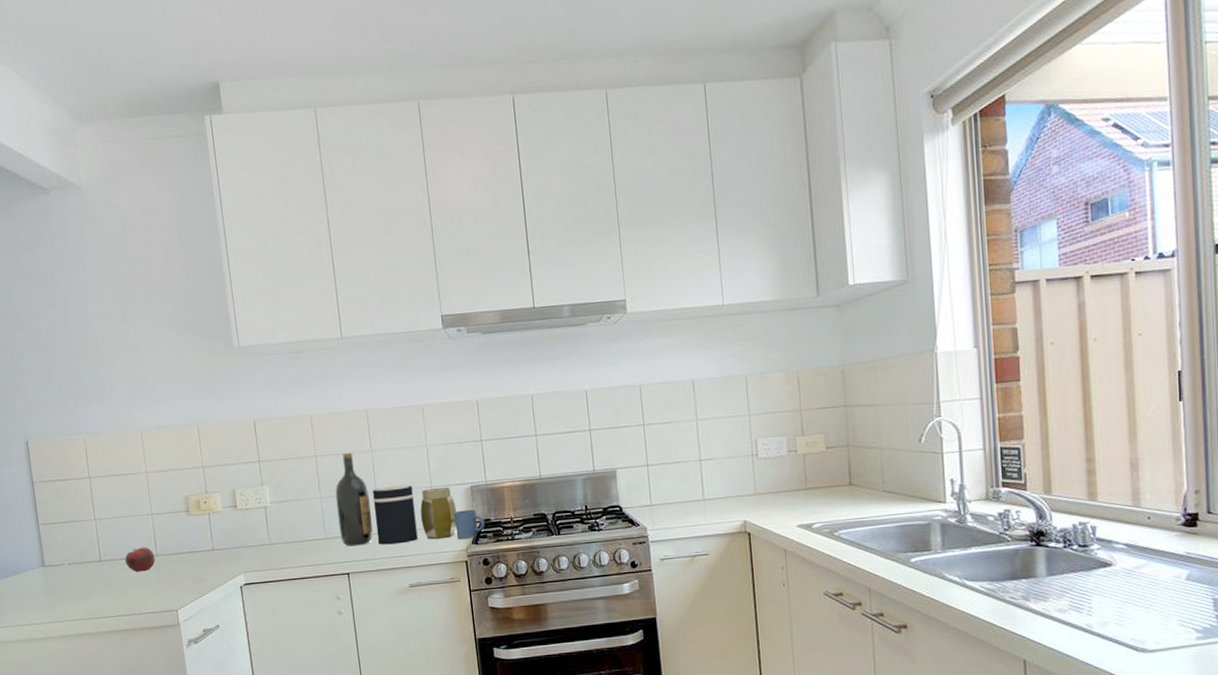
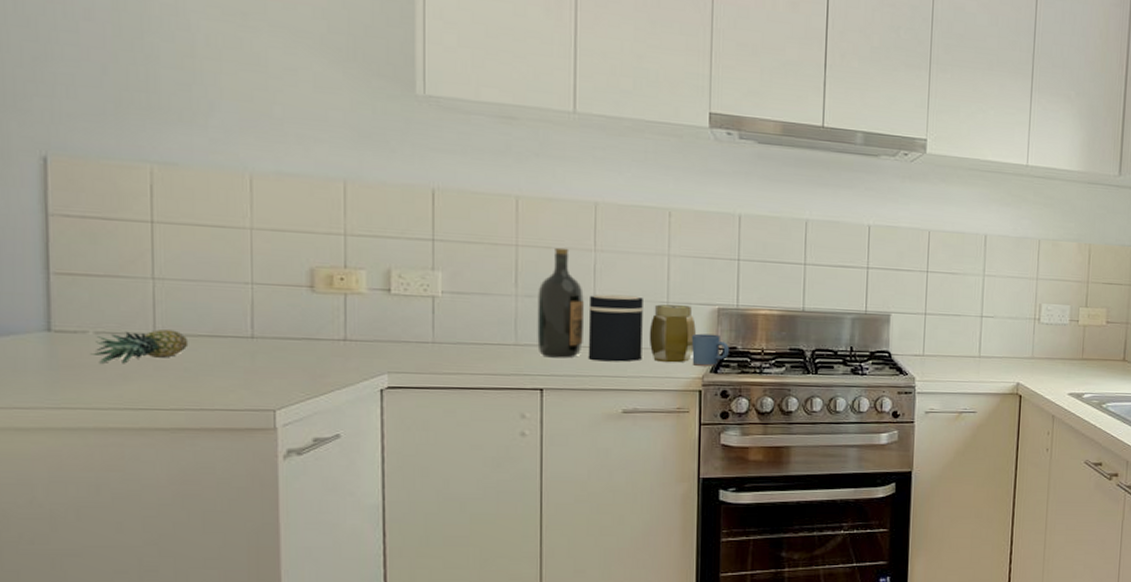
fruit: none [67,556,121,586] -> present [90,329,189,364]
fruit: present [125,547,155,572] -> none [198,323,249,356]

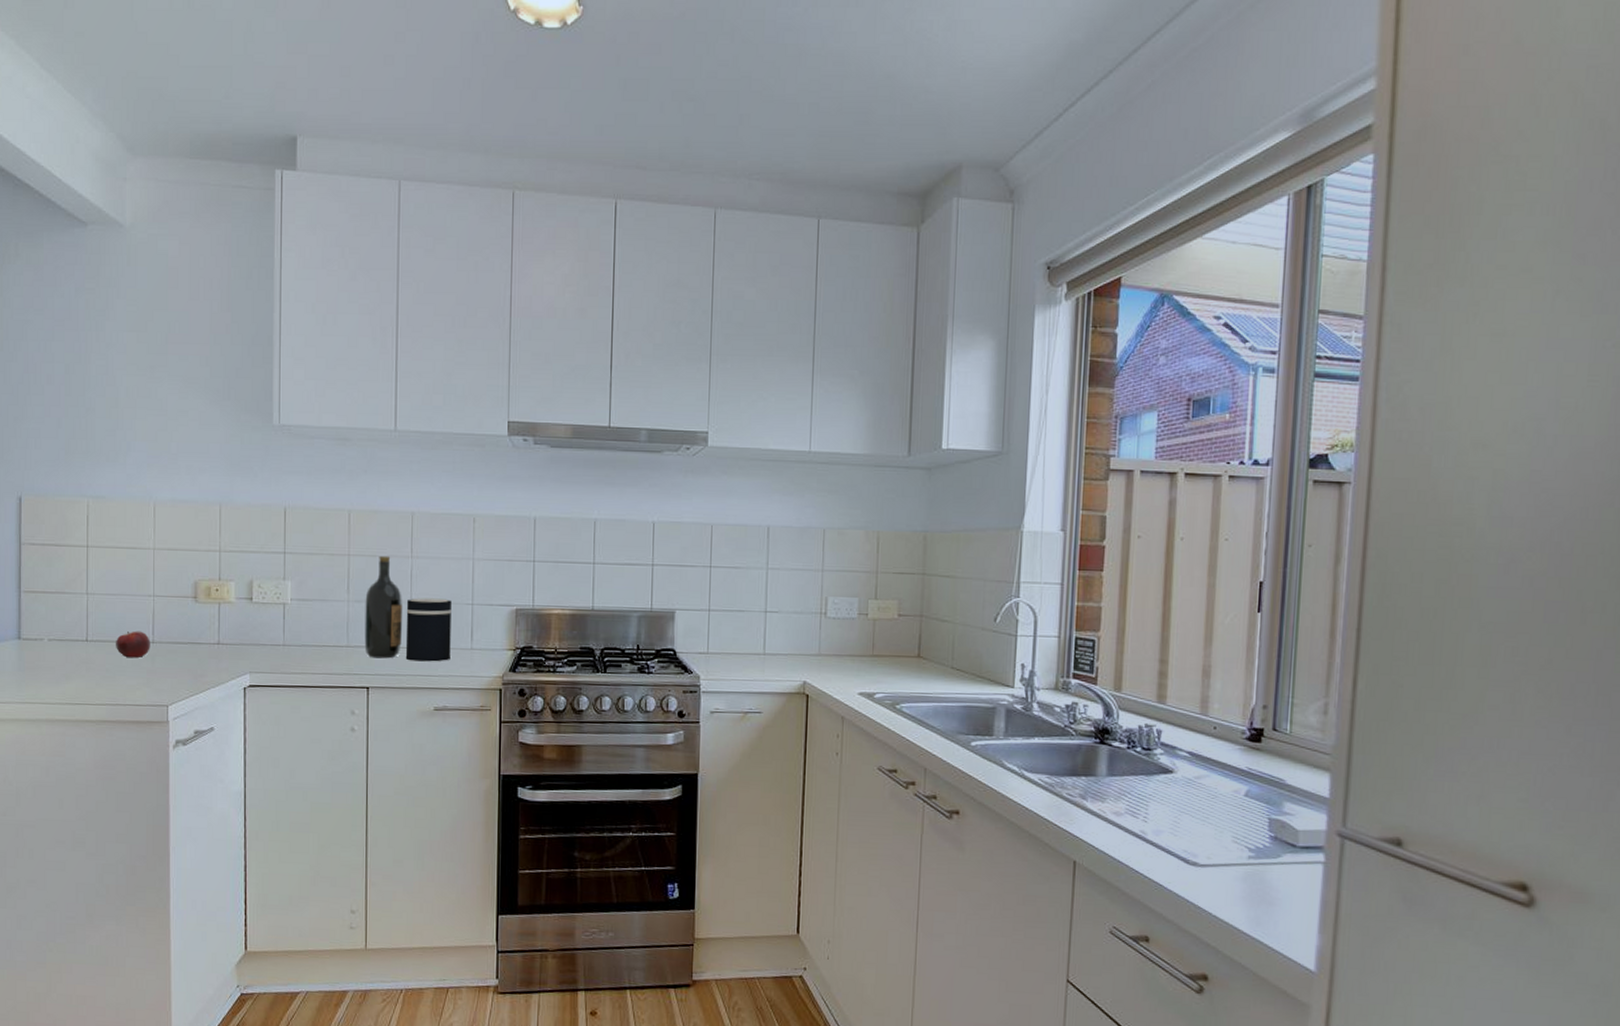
fruit: present [90,329,189,364] -> none [45,637,110,666]
fruit: none [198,323,249,356] -> present [116,631,150,658]
jar: present [649,304,696,363] -> none [456,606,497,662]
mug: present [691,333,729,367] -> none [492,633,526,666]

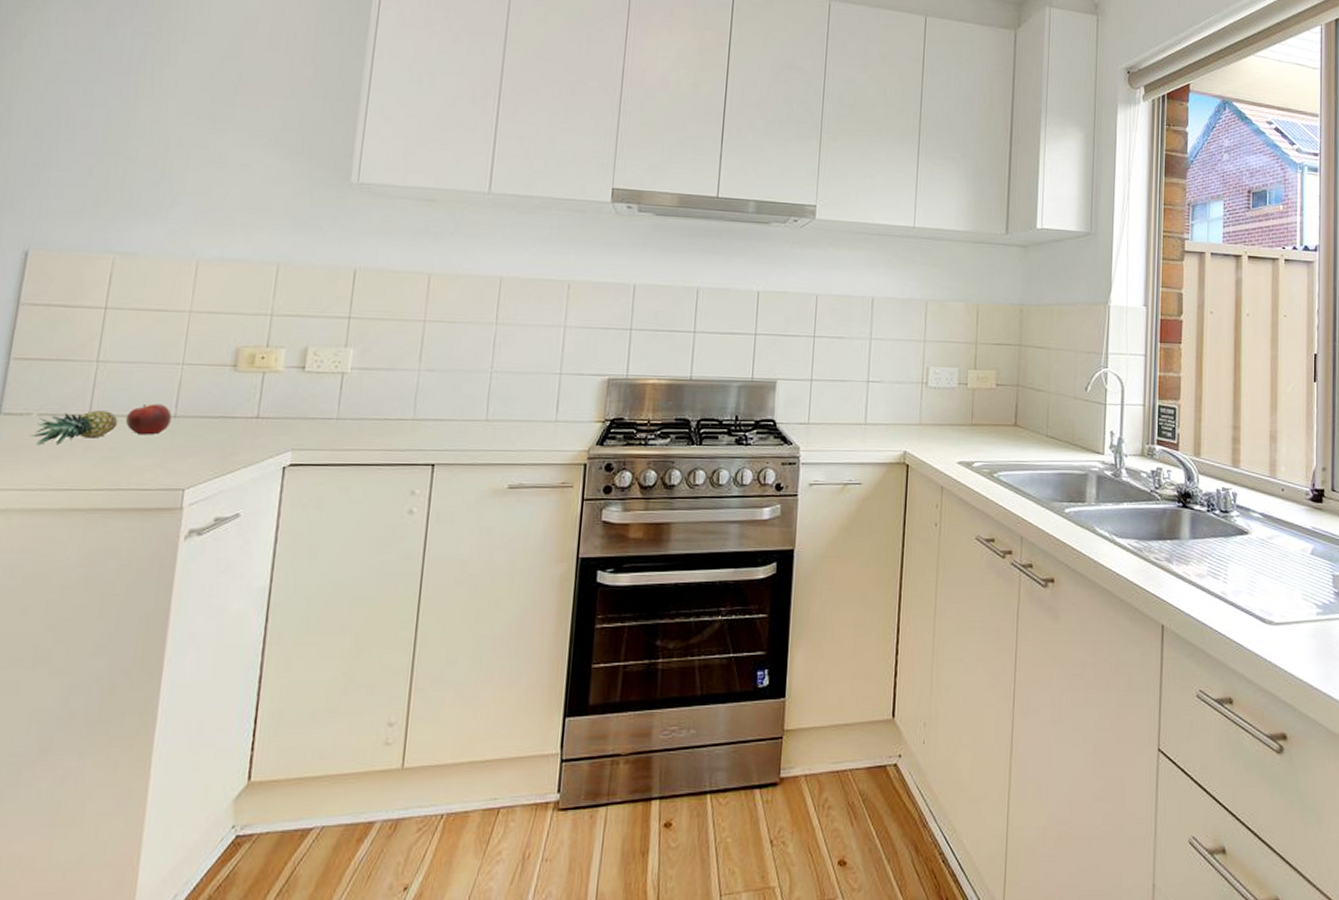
fruit: none [45,637,110,666] -> present [30,410,118,445]
wine bottle: present [364,555,402,659] -> none [433,322,482,433]
cylinder: present [405,597,452,662] -> none [480,367,537,436]

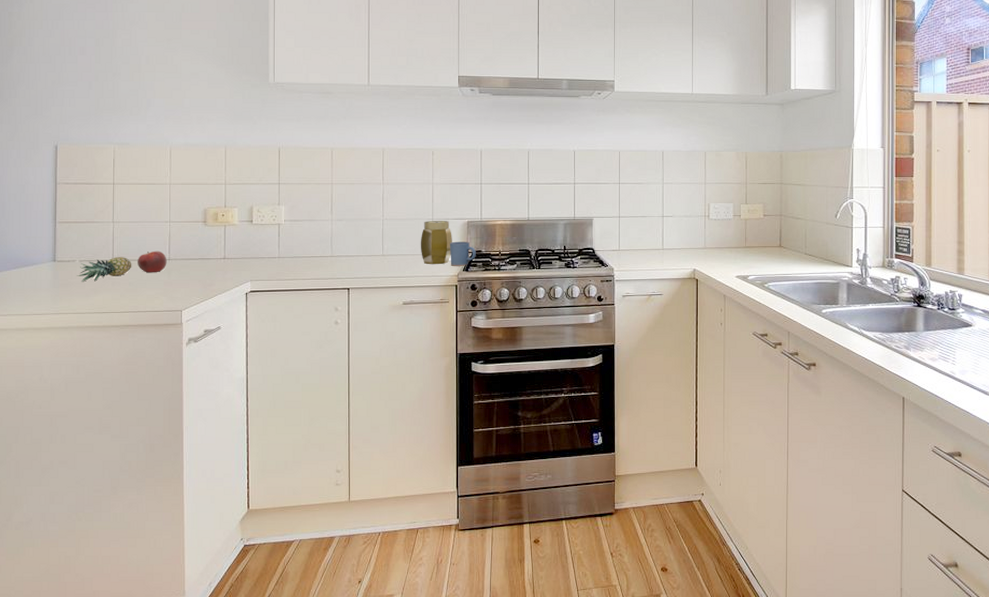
jar: none [539,376,586,436] -> present [420,221,452,265]
mug: none [579,405,616,440] -> present [449,241,476,267]

